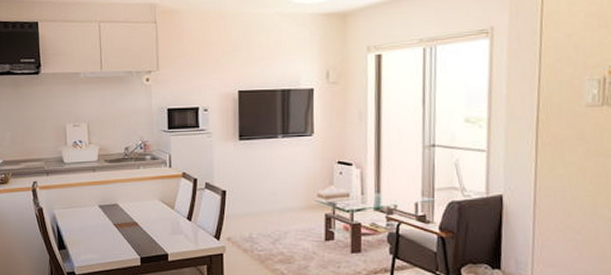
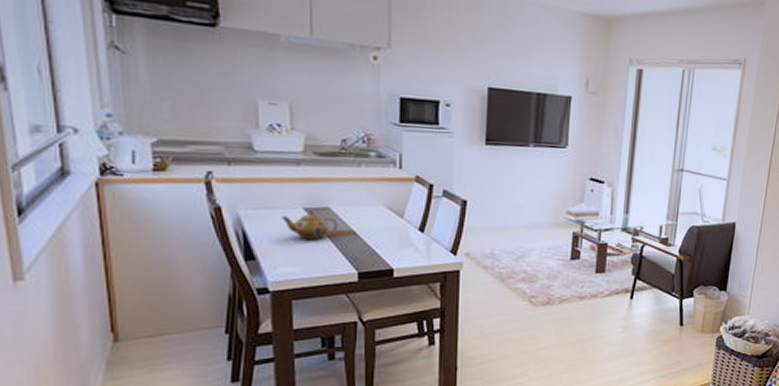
teapot: none [83,207,124,232] -> present [281,210,337,241]

